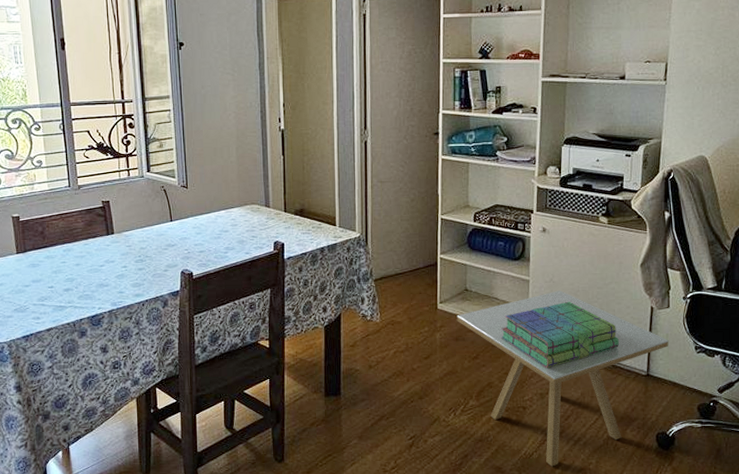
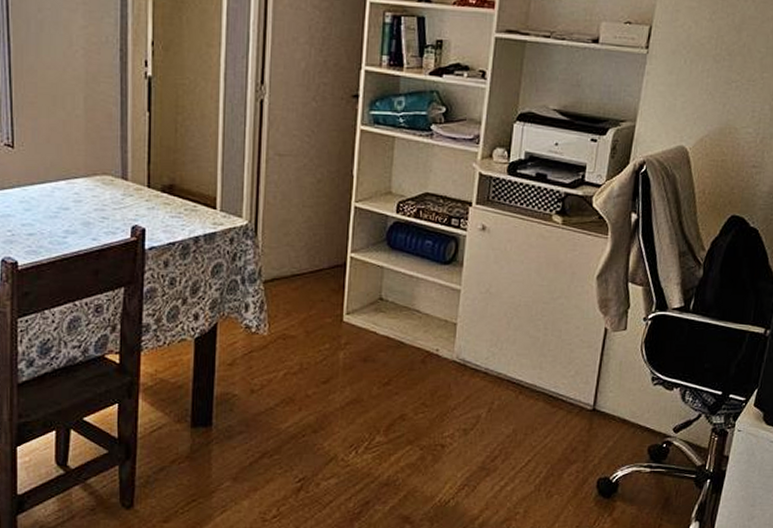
side table: present [457,290,669,467] -> none [366,304,622,517]
stack of books: present [501,301,619,368] -> none [421,318,563,398]

